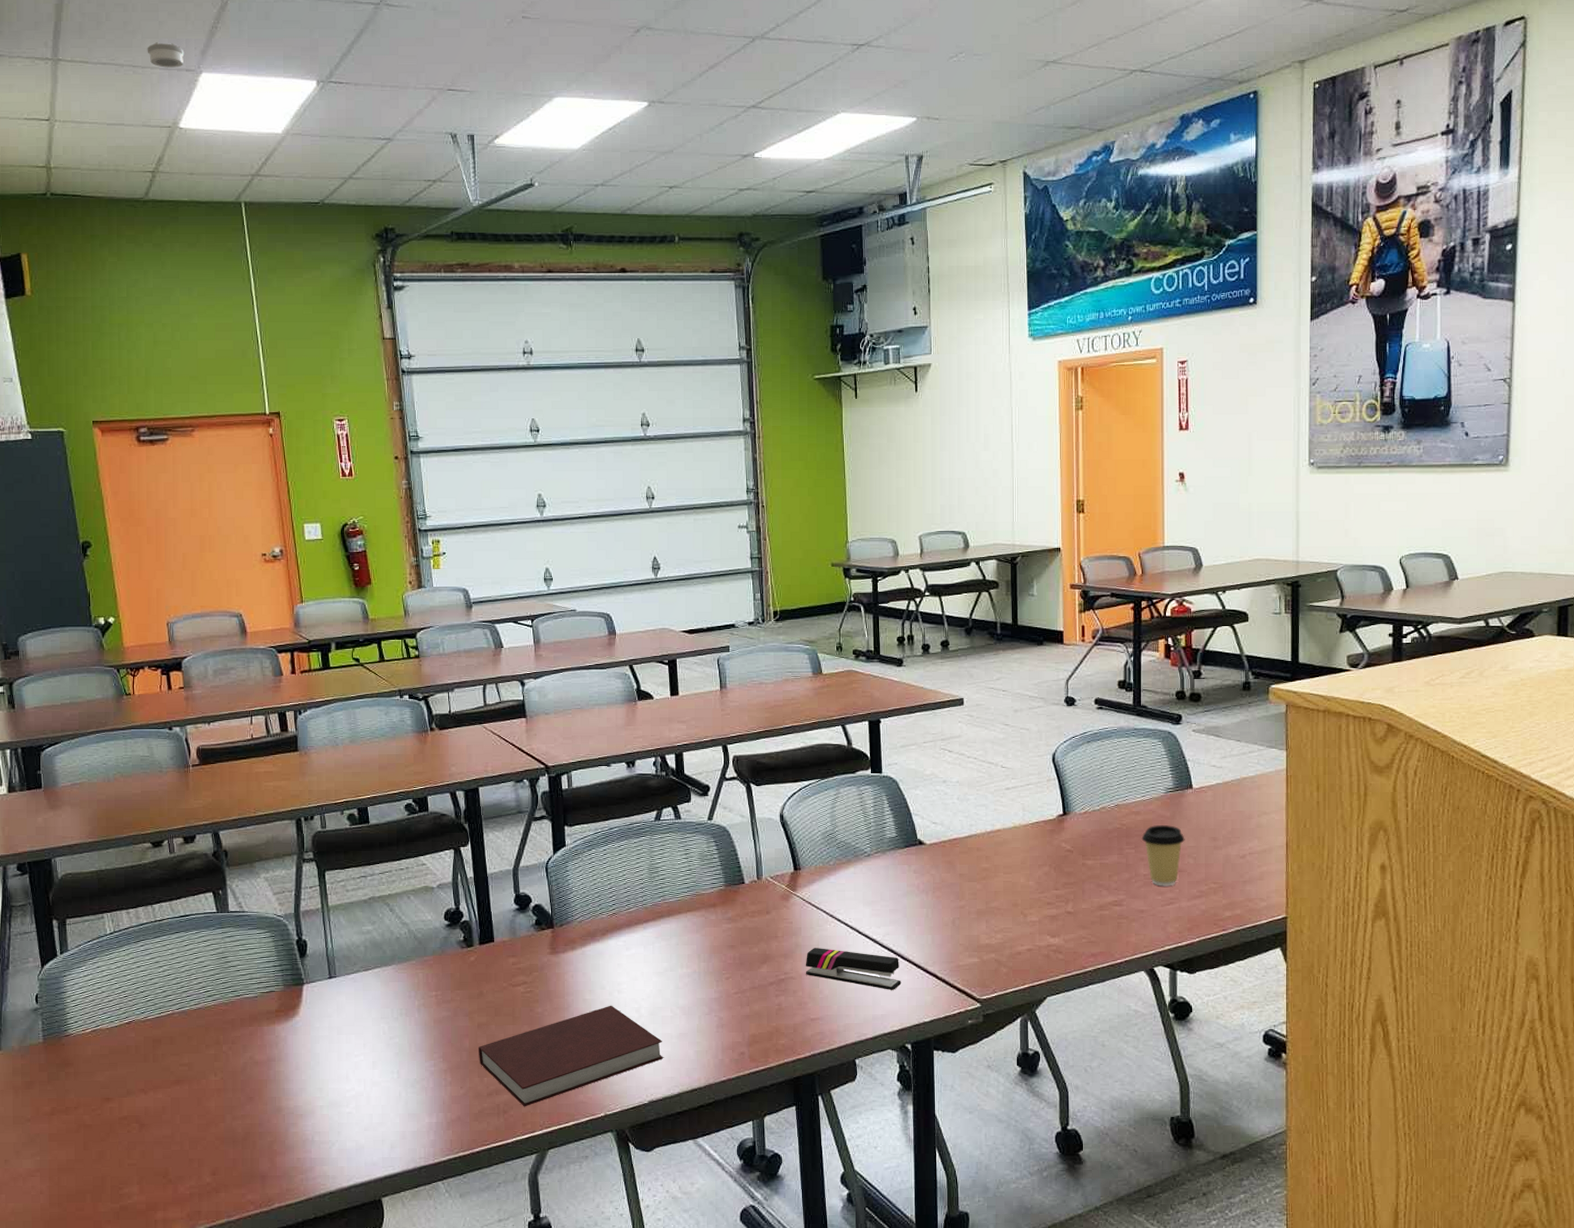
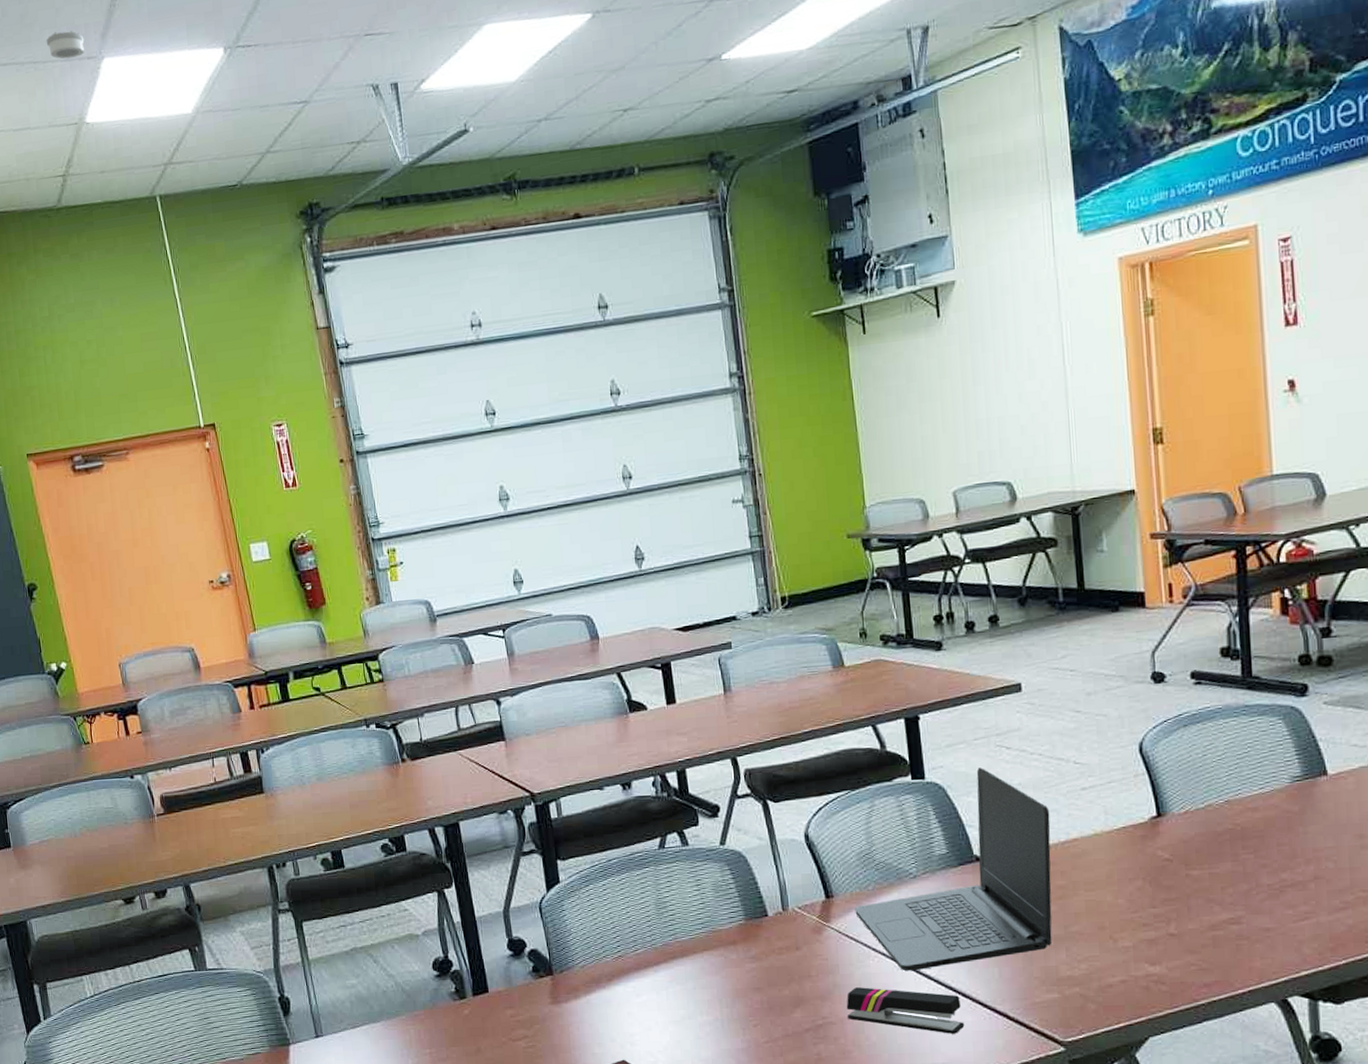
laptop: none [818,766,980,936] -> present [855,768,1052,971]
coffee cup: present [1141,825,1185,887] -> none [1262,822,1321,898]

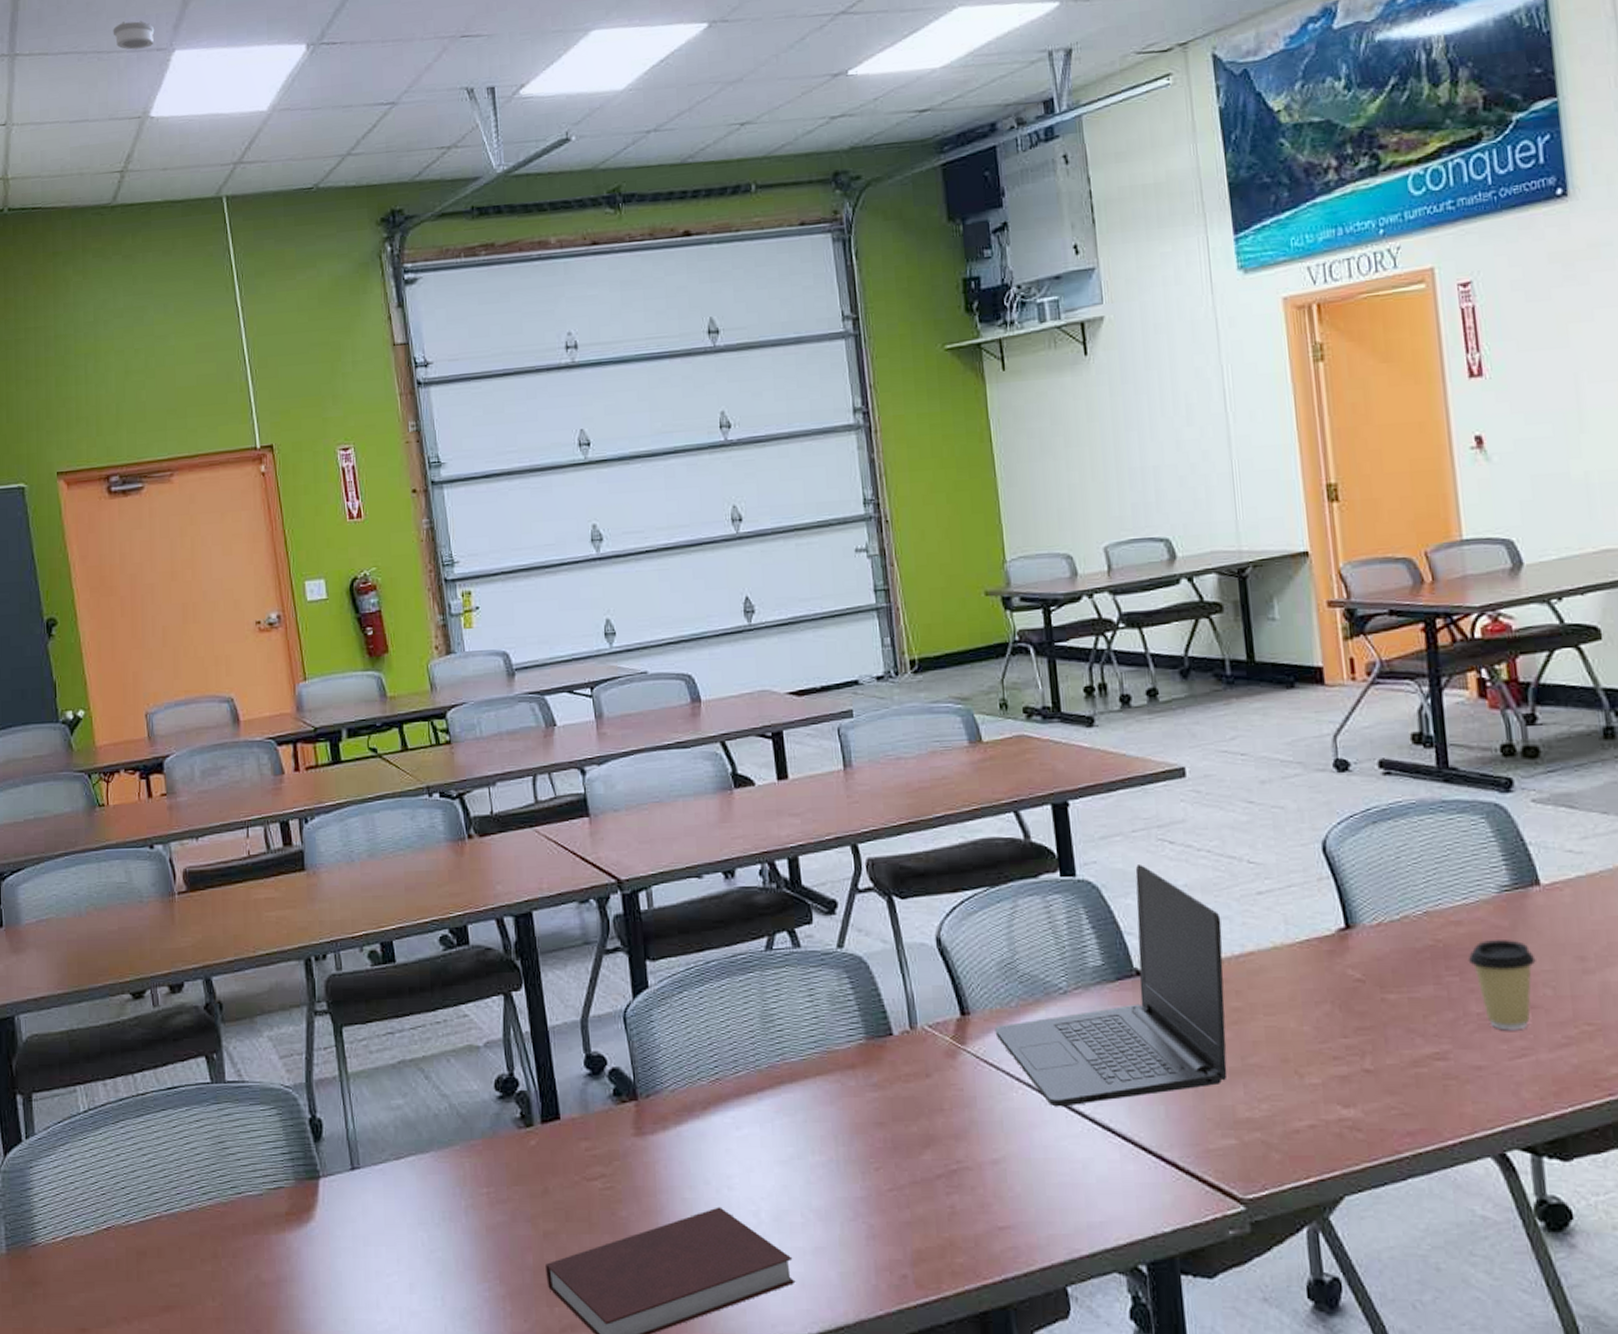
stapler: present [846,987,965,1034] -> none [985,1125,1126,1186]
coffee cup: none [1262,822,1321,898] -> present [1468,940,1536,1031]

